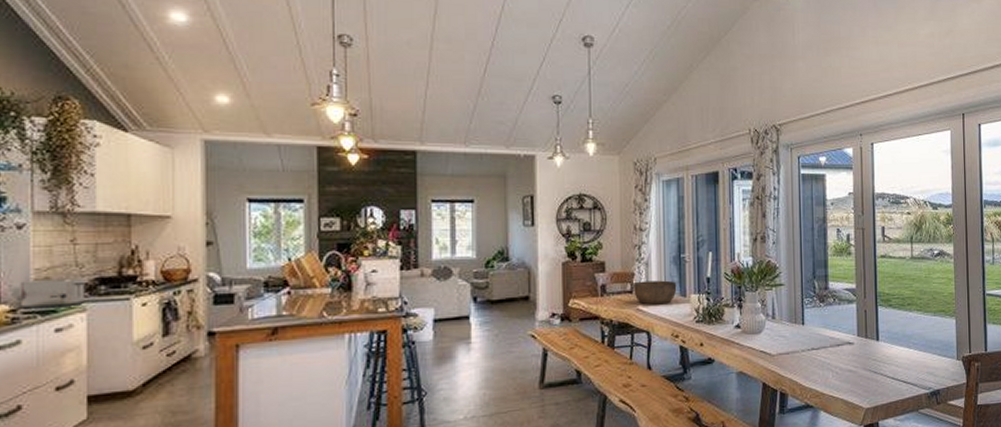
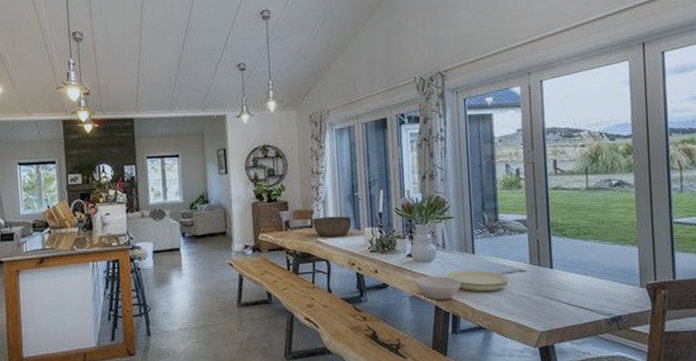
soup bowl: none [742,349,791,377] -> present [415,275,462,301]
plate: none [775,342,837,367] -> present [446,270,509,292]

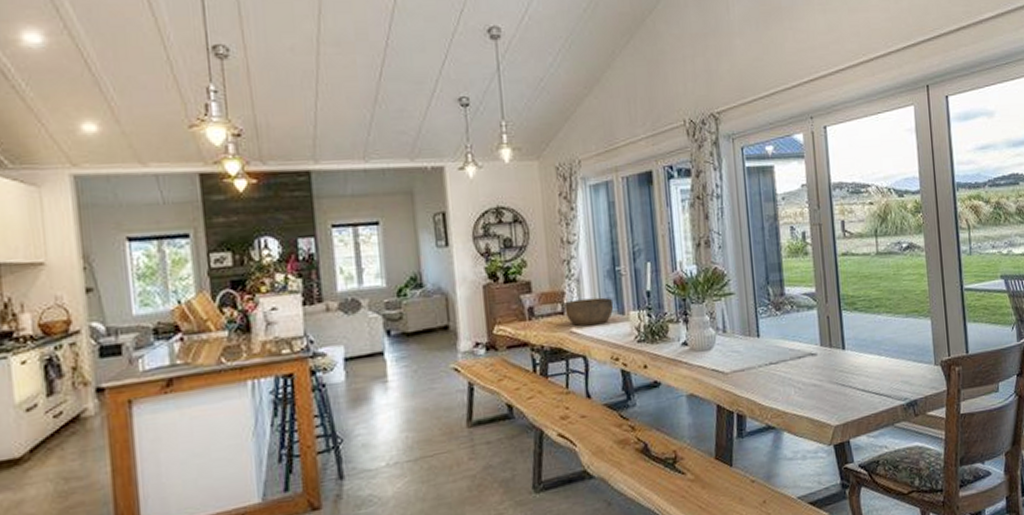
soup bowl: present [415,275,462,301] -> none [692,366,747,398]
plate: present [446,270,509,292] -> none [728,357,799,384]

